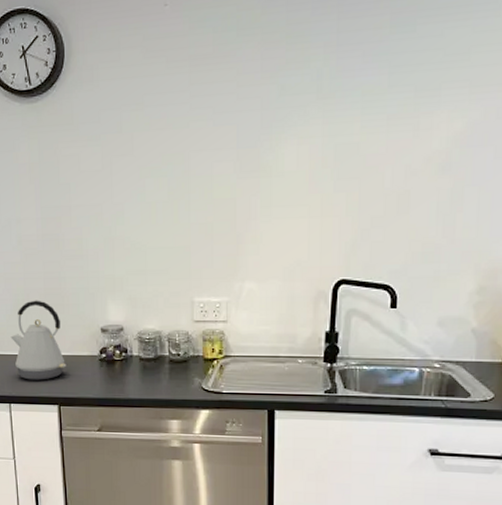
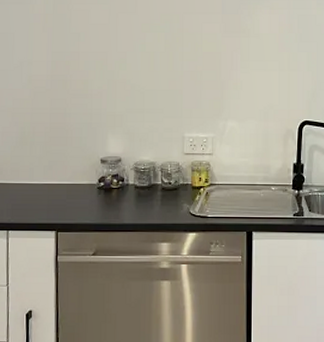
kettle: present [10,300,67,380] -> none [14,133,66,208]

